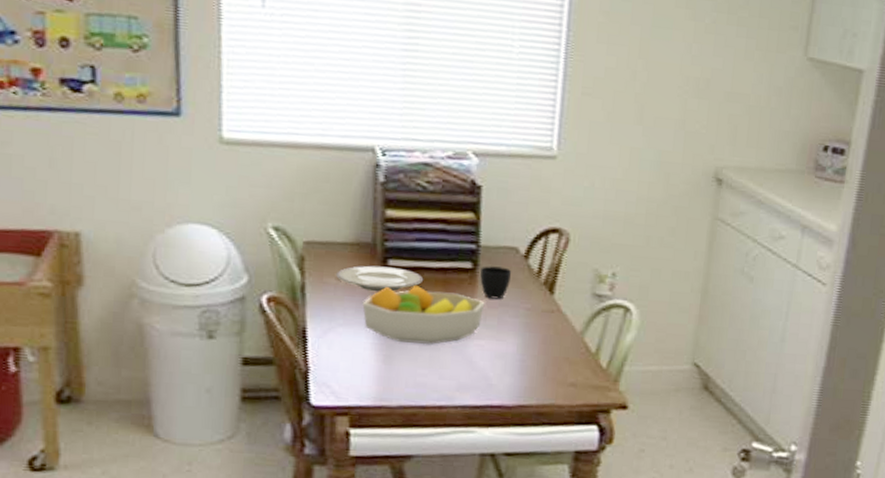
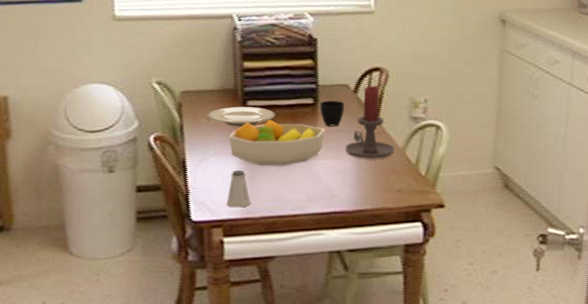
saltshaker: none [355,345,387,393] -> present [226,169,251,208]
candle holder: none [509,250,572,344] -> present [345,85,395,160]

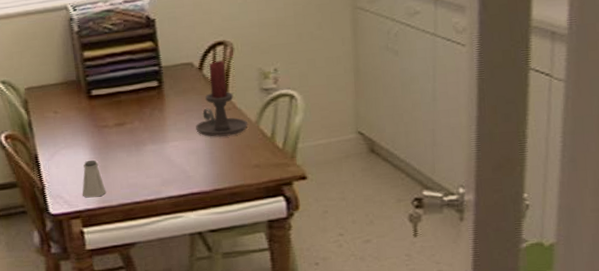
plate: present [207,106,276,127] -> none [53,95,122,118]
fruit bowl: present [229,119,325,167] -> none [77,106,174,154]
cup: present [320,100,345,126] -> none [165,80,191,108]

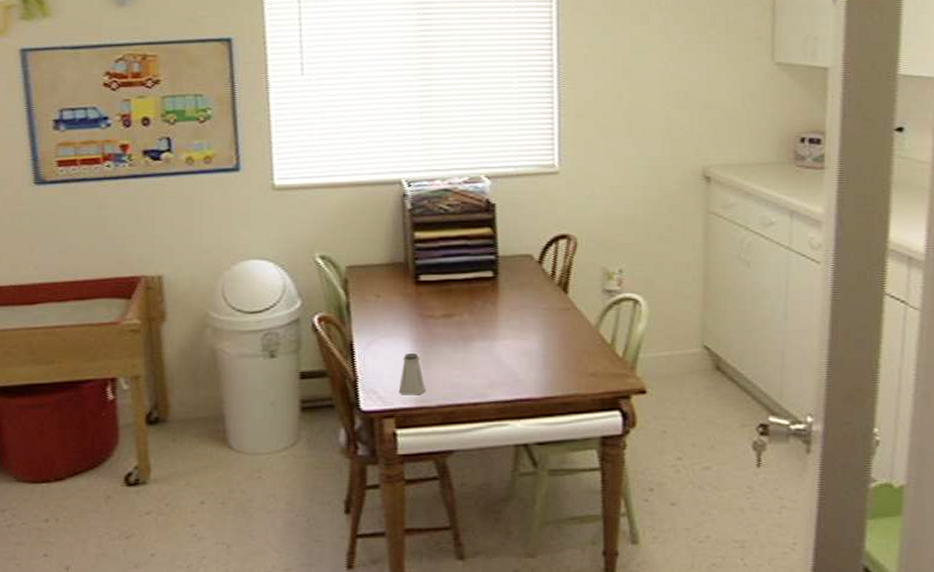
candle holder: present [196,60,248,138] -> none [530,255,587,340]

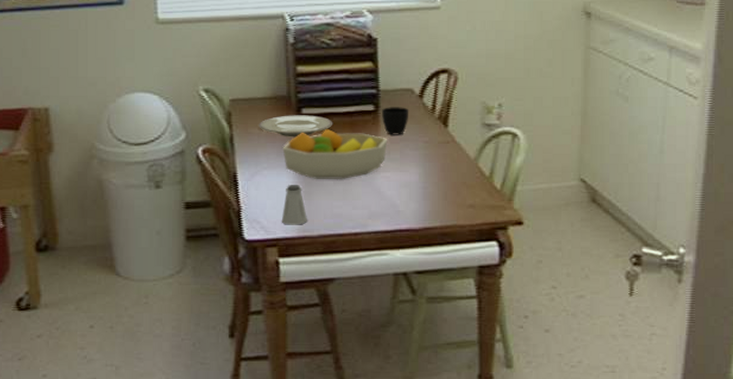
plate: none [376,282,452,305] -> present [259,115,333,137]
fruit bowl: none [400,295,507,349] -> present [282,128,388,180]
cup: none [501,273,529,302] -> present [382,107,409,135]

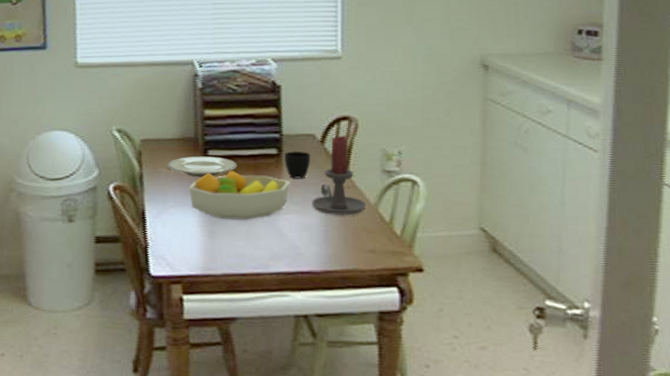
saltshaker: present [281,184,308,225] -> none [186,222,212,263]
candle holder: none [410,89,466,172] -> present [312,135,367,216]

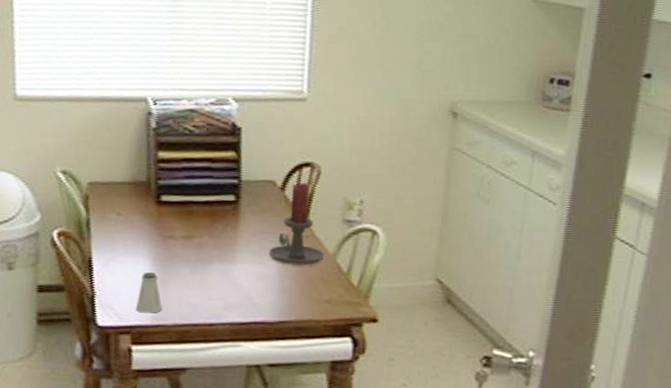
plate: present [167,156,238,178] -> none [116,201,193,225]
saltshaker: none [186,222,212,263] -> present [135,271,163,313]
fruit bowl: present [189,170,290,221] -> none [140,217,247,270]
cup: present [285,151,311,179] -> none [242,198,270,227]

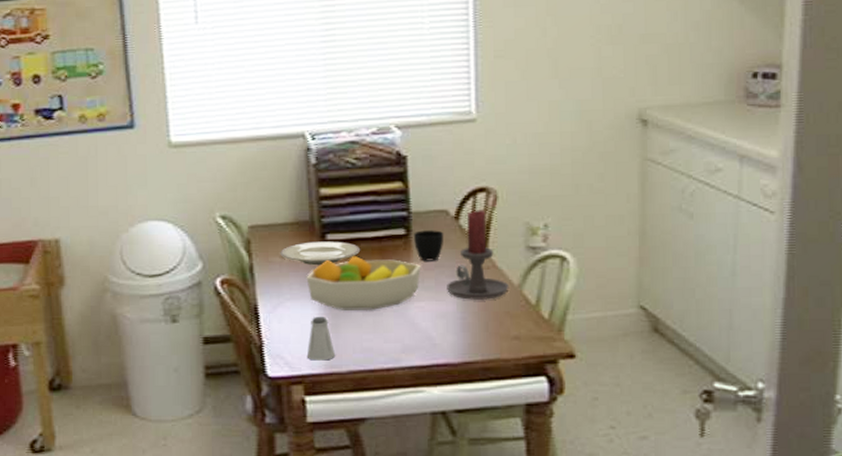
plate: none [116,201,193,225] -> present [280,241,361,266]
fruit bowl: none [140,217,247,270] -> present [306,255,421,311]
cup: none [242,198,270,227] -> present [414,230,444,261]

